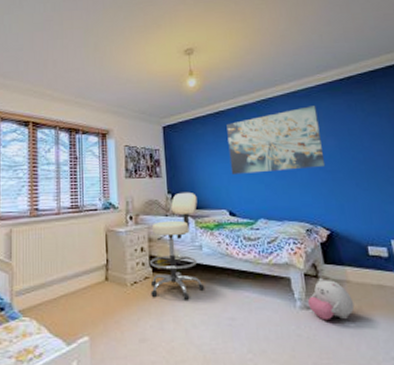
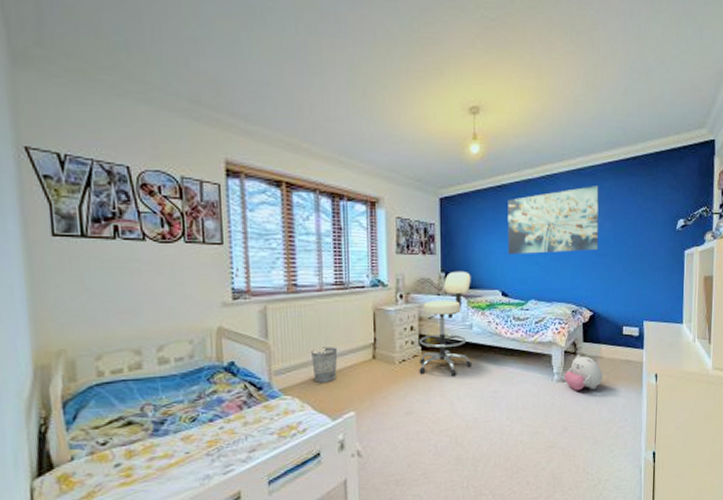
wastebasket: none [49,268,73,306] -> present [311,347,338,384]

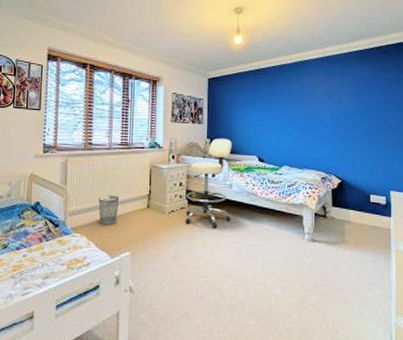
wall art: present [507,186,599,254] -> none [264,71,346,127]
plush toy: present [564,354,603,391] -> none [314,217,352,252]

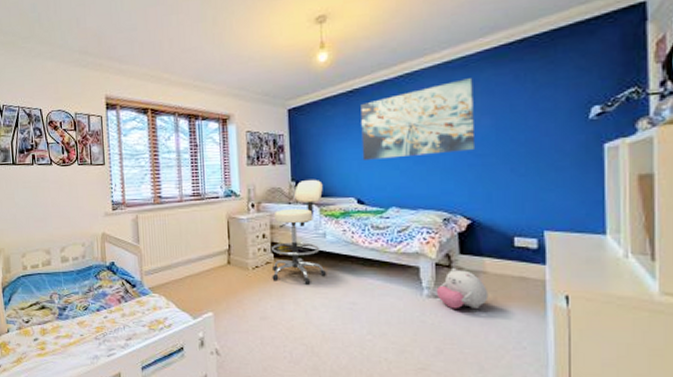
wastebasket: present [98,195,120,226] -> none [174,252,197,285]
wall art: none [264,71,346,127] -> present [361,78,476,160]
plush toy: none [314,217,352,252] -> present [436,267,489,310]

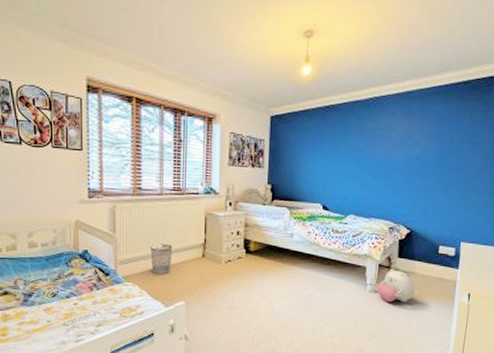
wastebasket: none [174,252,197,285] -> present [151,244,173,275]
stool: present [271,179,326,284] -> none [242,184,295,278]
wall art: present [361,78,476,160] -> none [331,108,427,172]

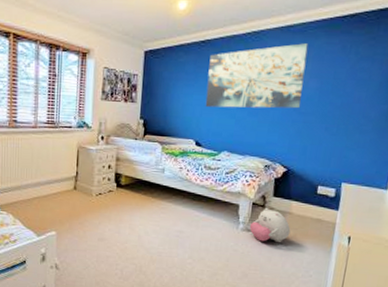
wastebasket: present [151,244,173,275] -> none [24,175,46,205]
wall art: none [331,108,427,172] -> present [205,43,309,109]

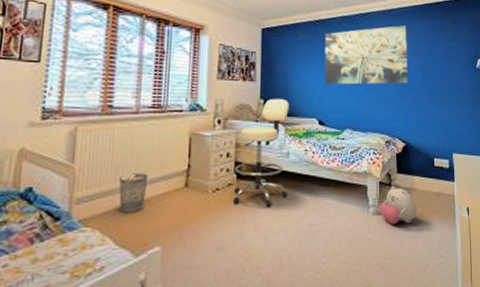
wastebasket: none [24,175,46,205] -> present [119,173,149,214]
stool: none [112,119,168,213] -> present [233,98,289,207]

